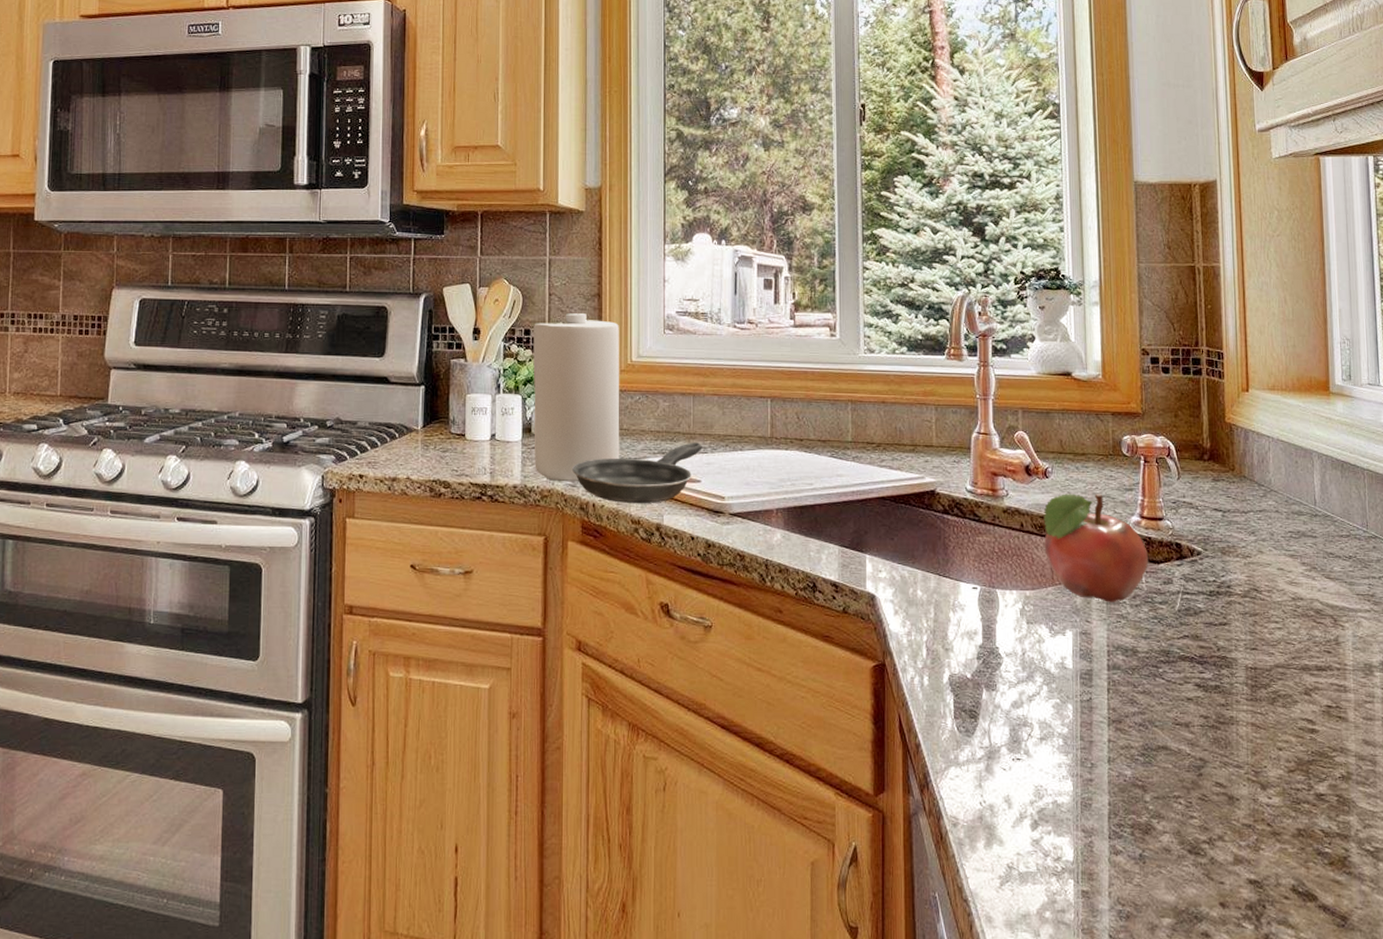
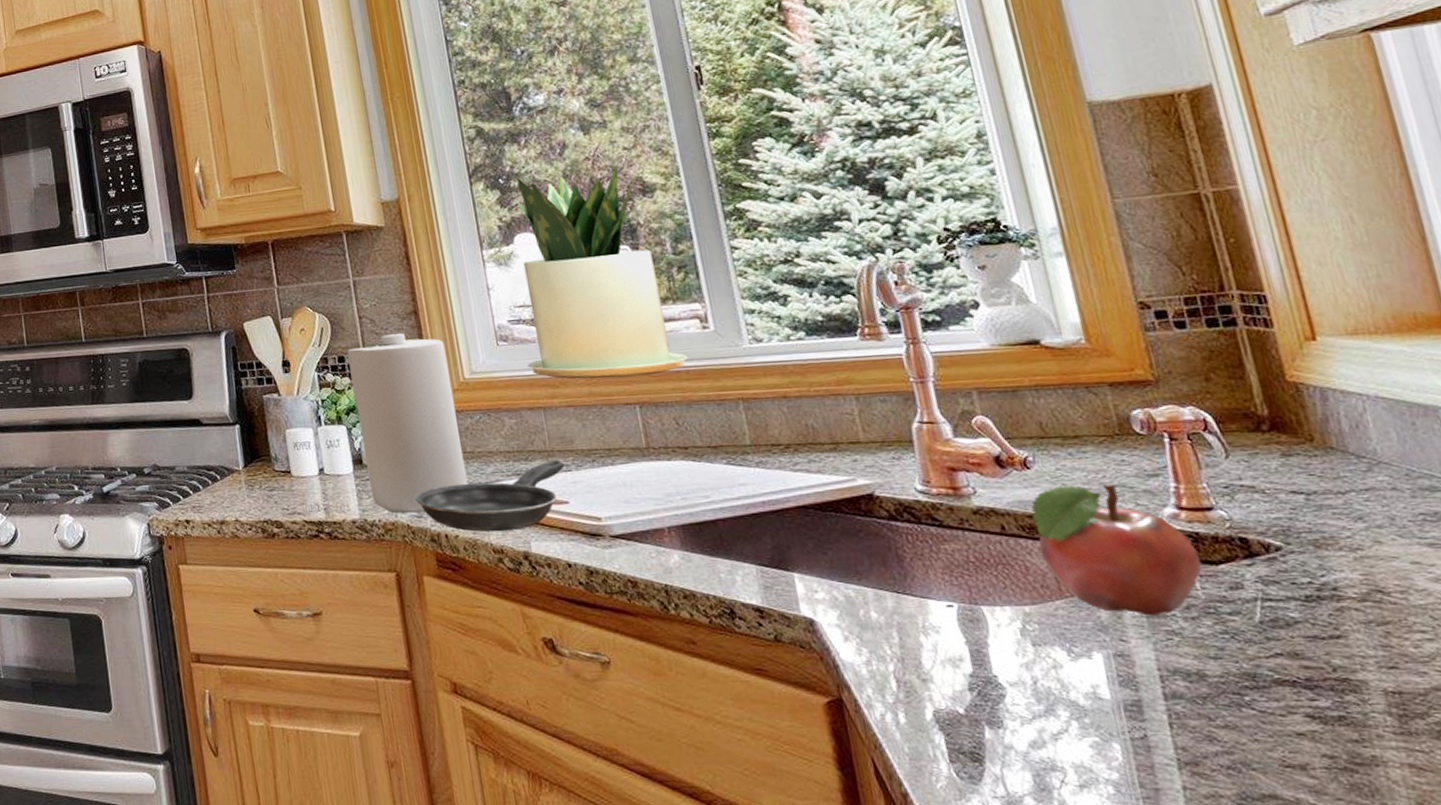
planter: none [686,181,816,373] -> present [514,163,688,379]

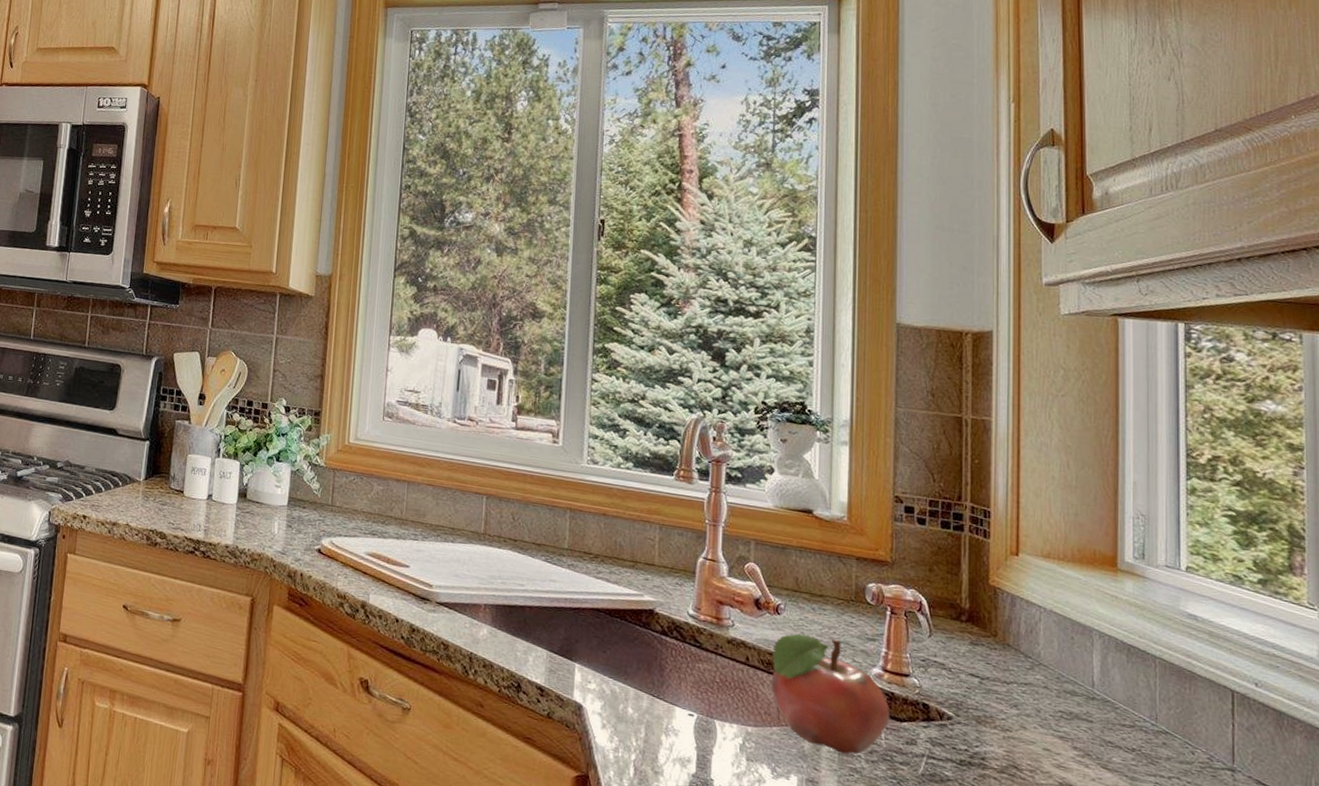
paper towel holder: present [347,333,469,513] -> none [247,390,339,551]
frying pan: present [415,460,565,532] -> none [283,528,414,582]
planter: present [514,163,688,379] -> none [404,281,536,473]

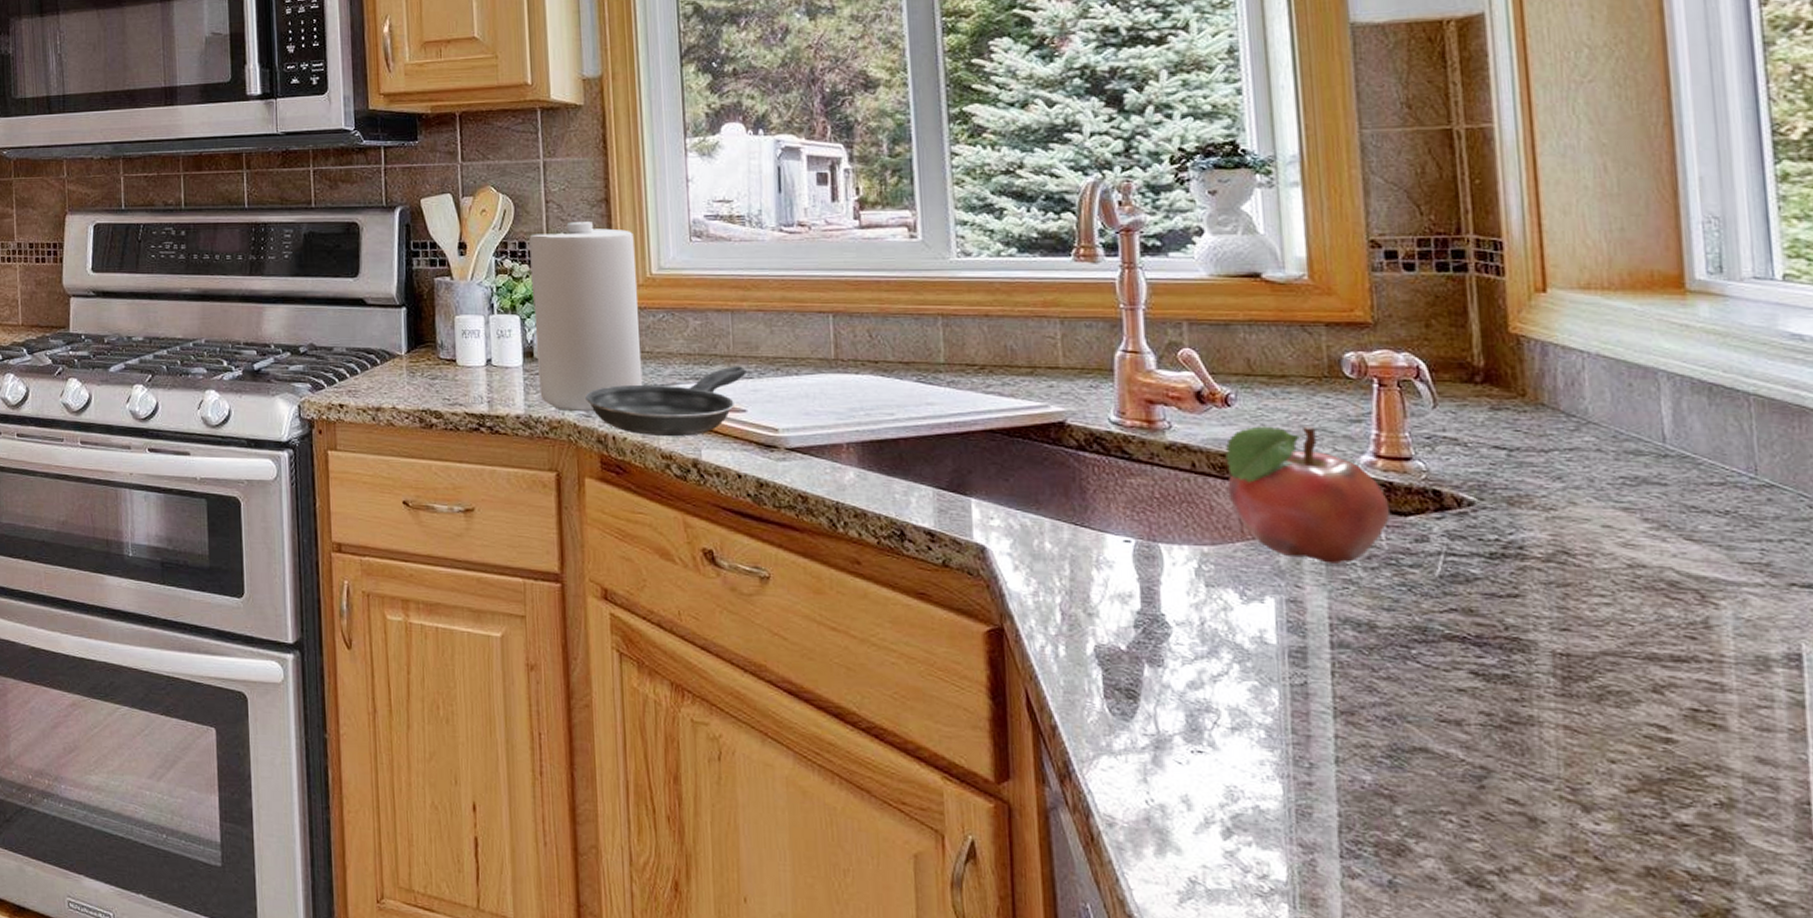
paper towel holder: none [247,390,339,551] -> present [529,222,643,412]
frying pan: none [283,528,414,582] -> present [585,366,747,436]

